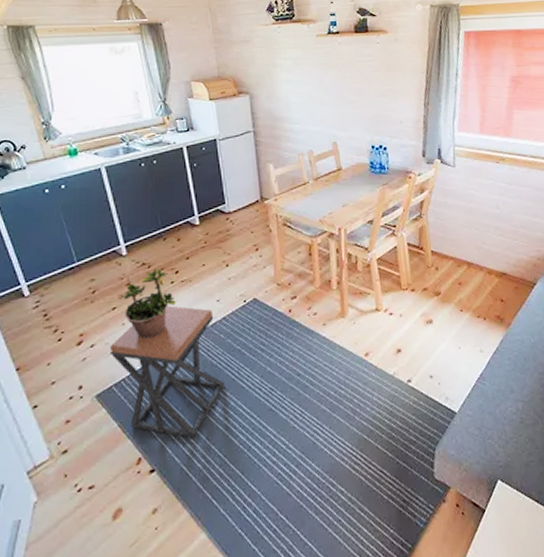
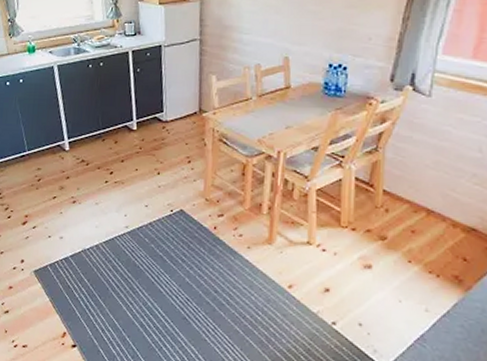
stool: present [109,305,226,439] -> none [48,203,145,327]
potted plant: present [123,268,176,339] -> none [63,166,108,230]

